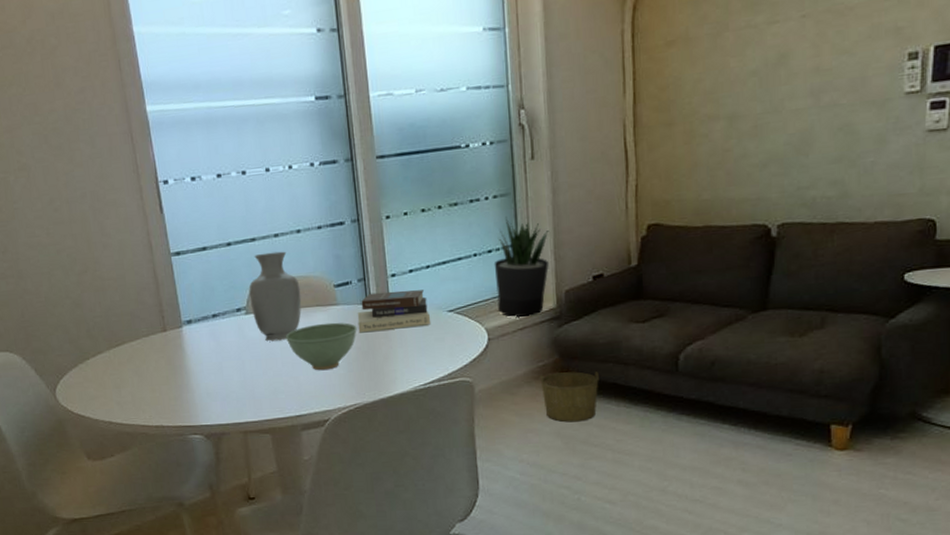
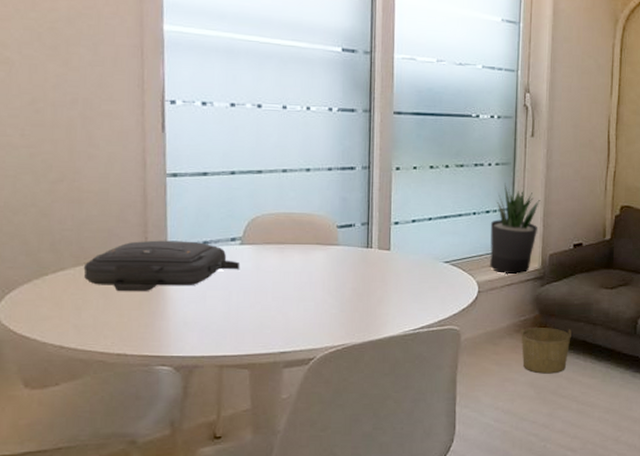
laptop bag: none [116,315,249,370] -> present [83,240,240,292]
vase: present [248,251,302,342] -> none [247,186,302,275]
bowl: present [285,322,357,371] -> none [279,261,355,309]
books: present [357,290,430,333] -> none [356,237,427,275]

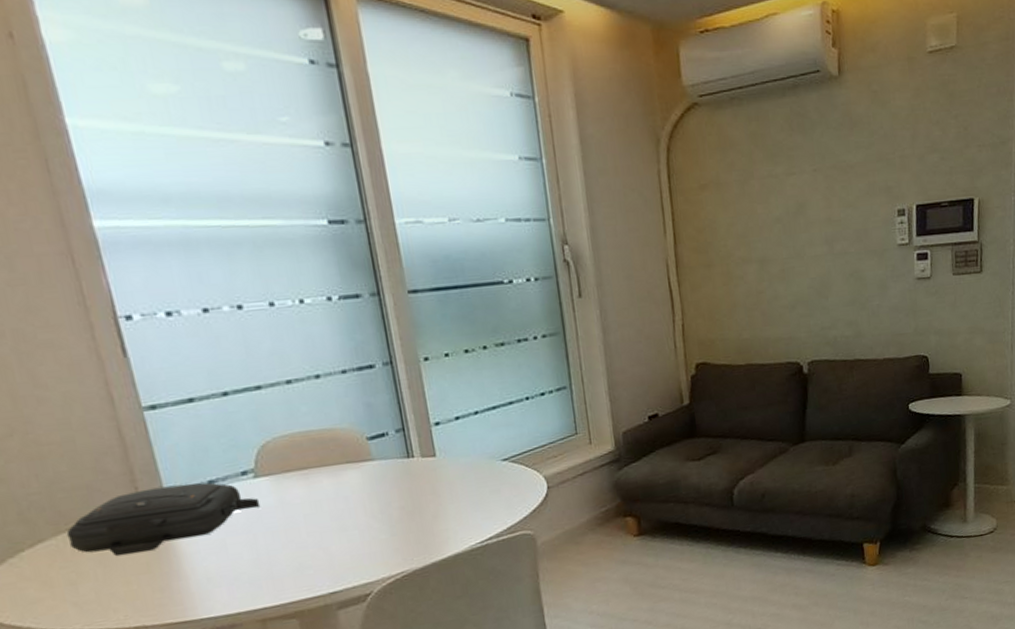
planter: present [490,183,541,275] -> none [548,357,604,463]
basket: present [521,328,571,374] -> none [604,512,662,567]

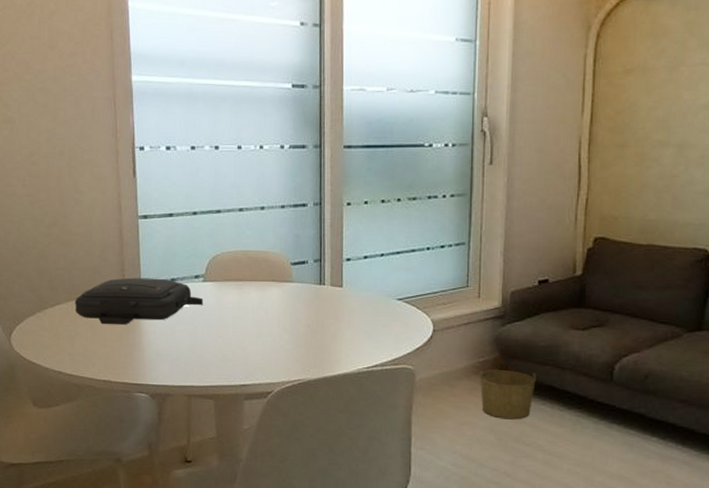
basket: none [604,512,662,567] -> present [479,370,536,420]

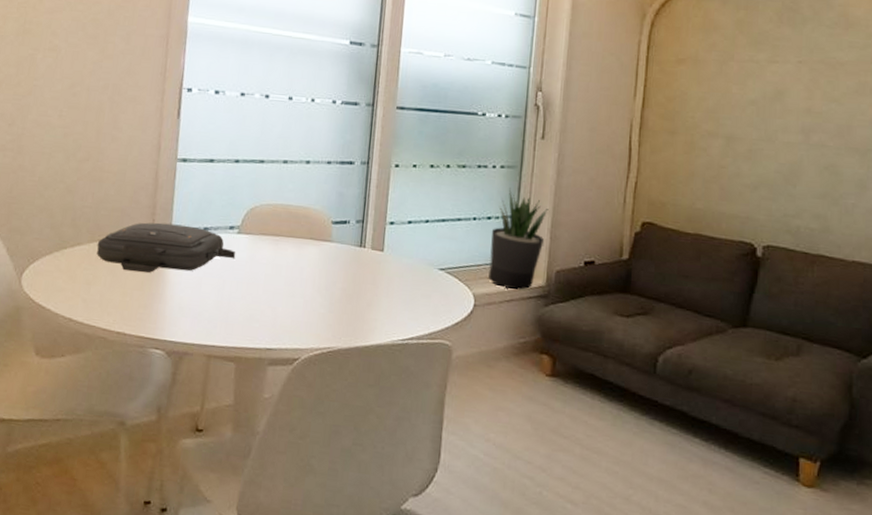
planter: none [445,216,501,313] -> present [488,188,549,291]
basket: present [479,370,536,420] -> none [519,352,578,409]

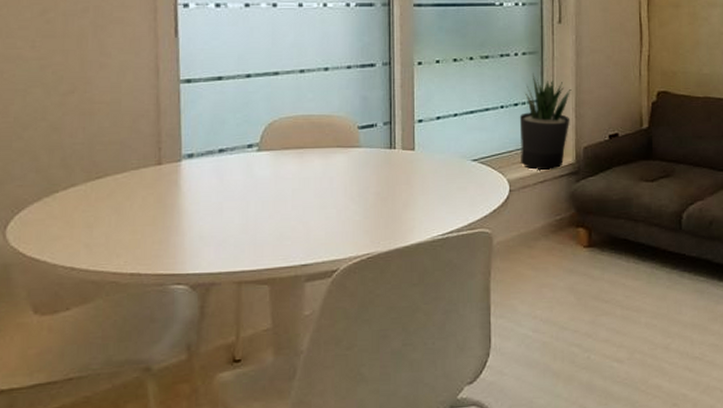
laptop bag: present [97,222,236,273] -> none [95,149,258,207]

